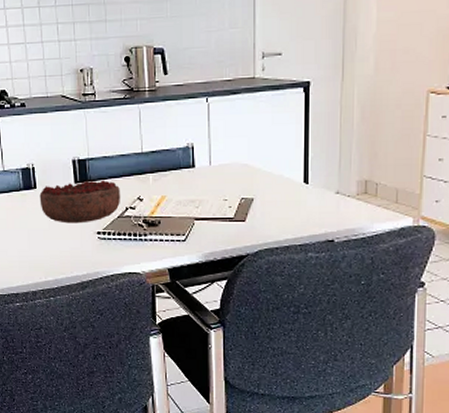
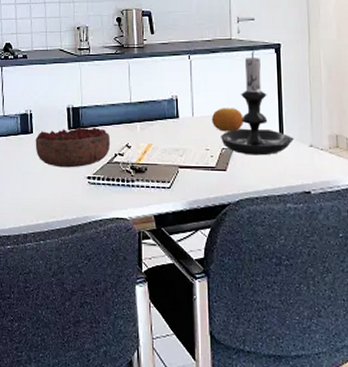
fruit: none [230,155,265,181] -> present [211,108,243,132]
candle holder: none [240,90,319,205] -> present [221,50,294,156]

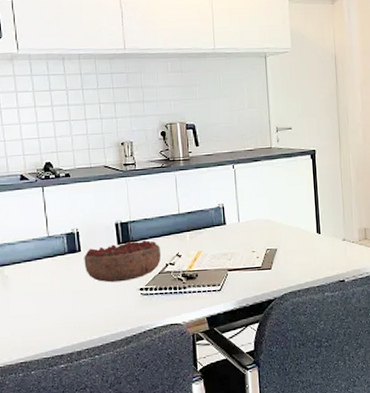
fruit: present [211,108,243,132] -> none [256,211,285,234]
candle holder: present [221,50,294,156] -> none [265,157,329,253]

